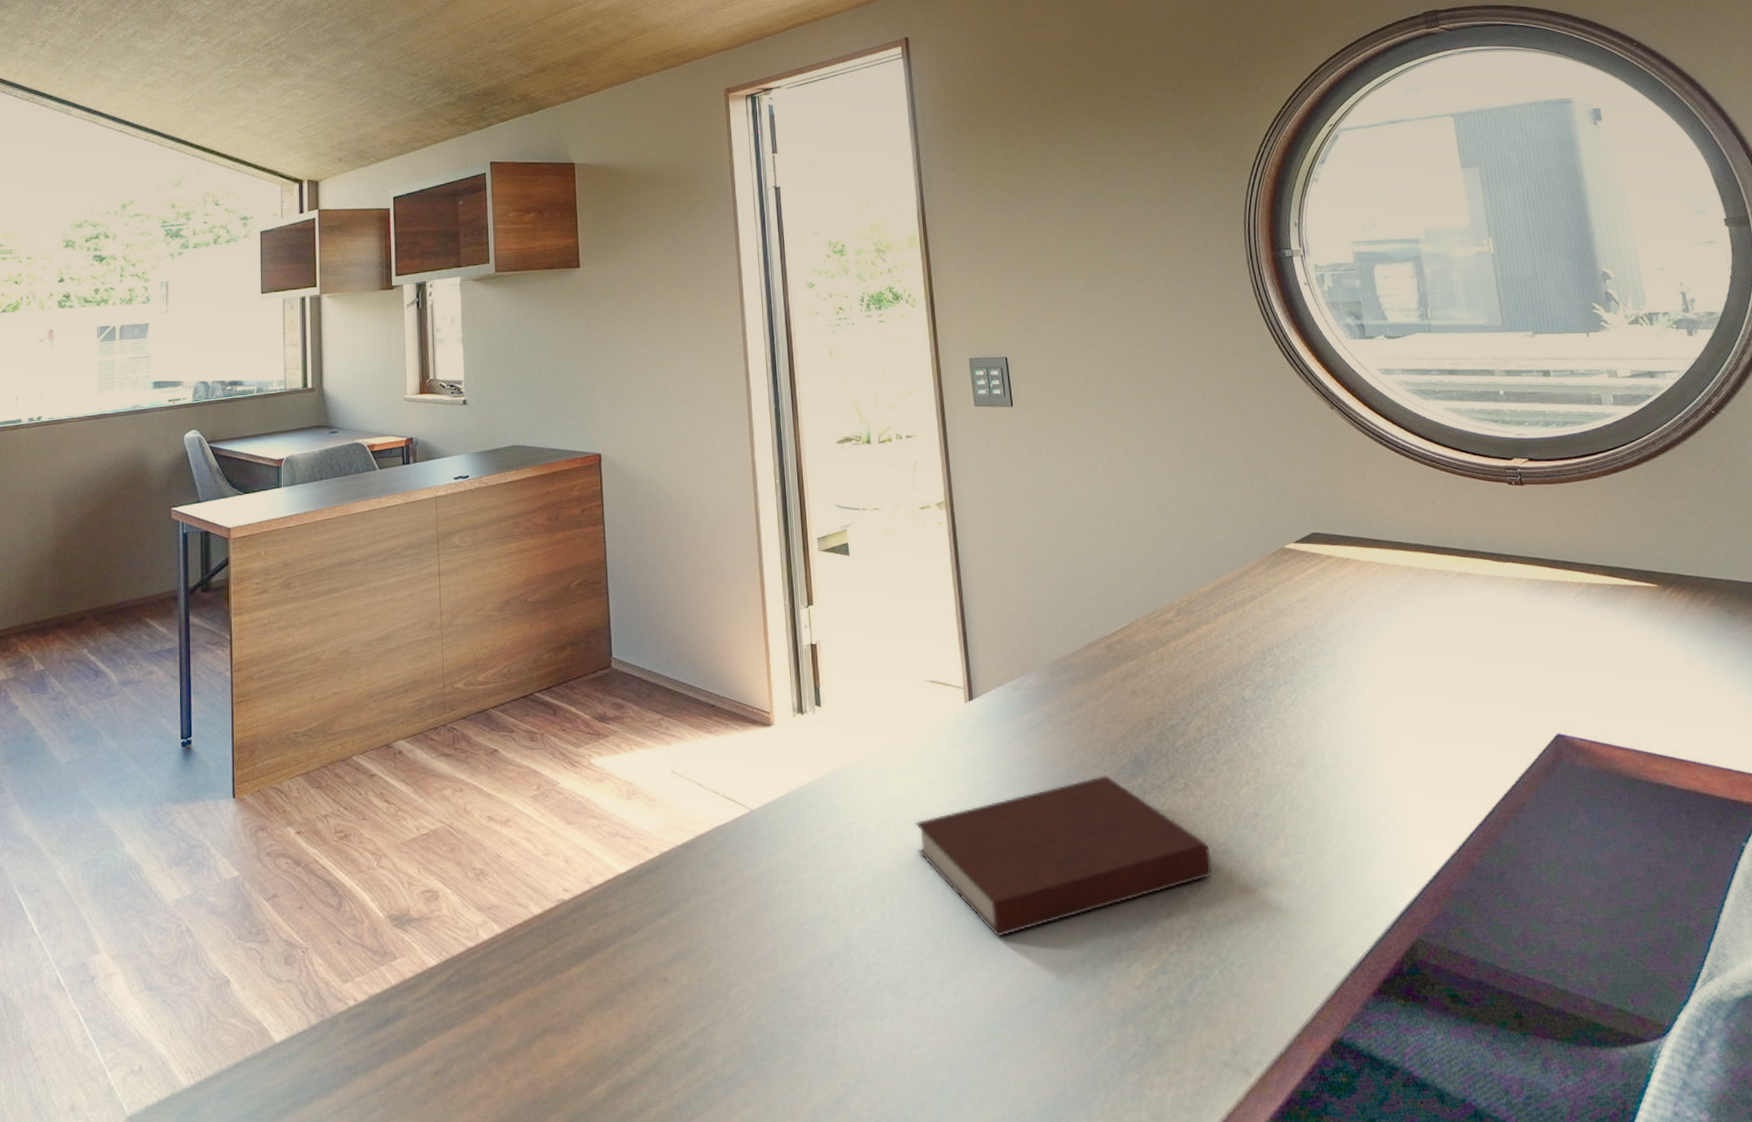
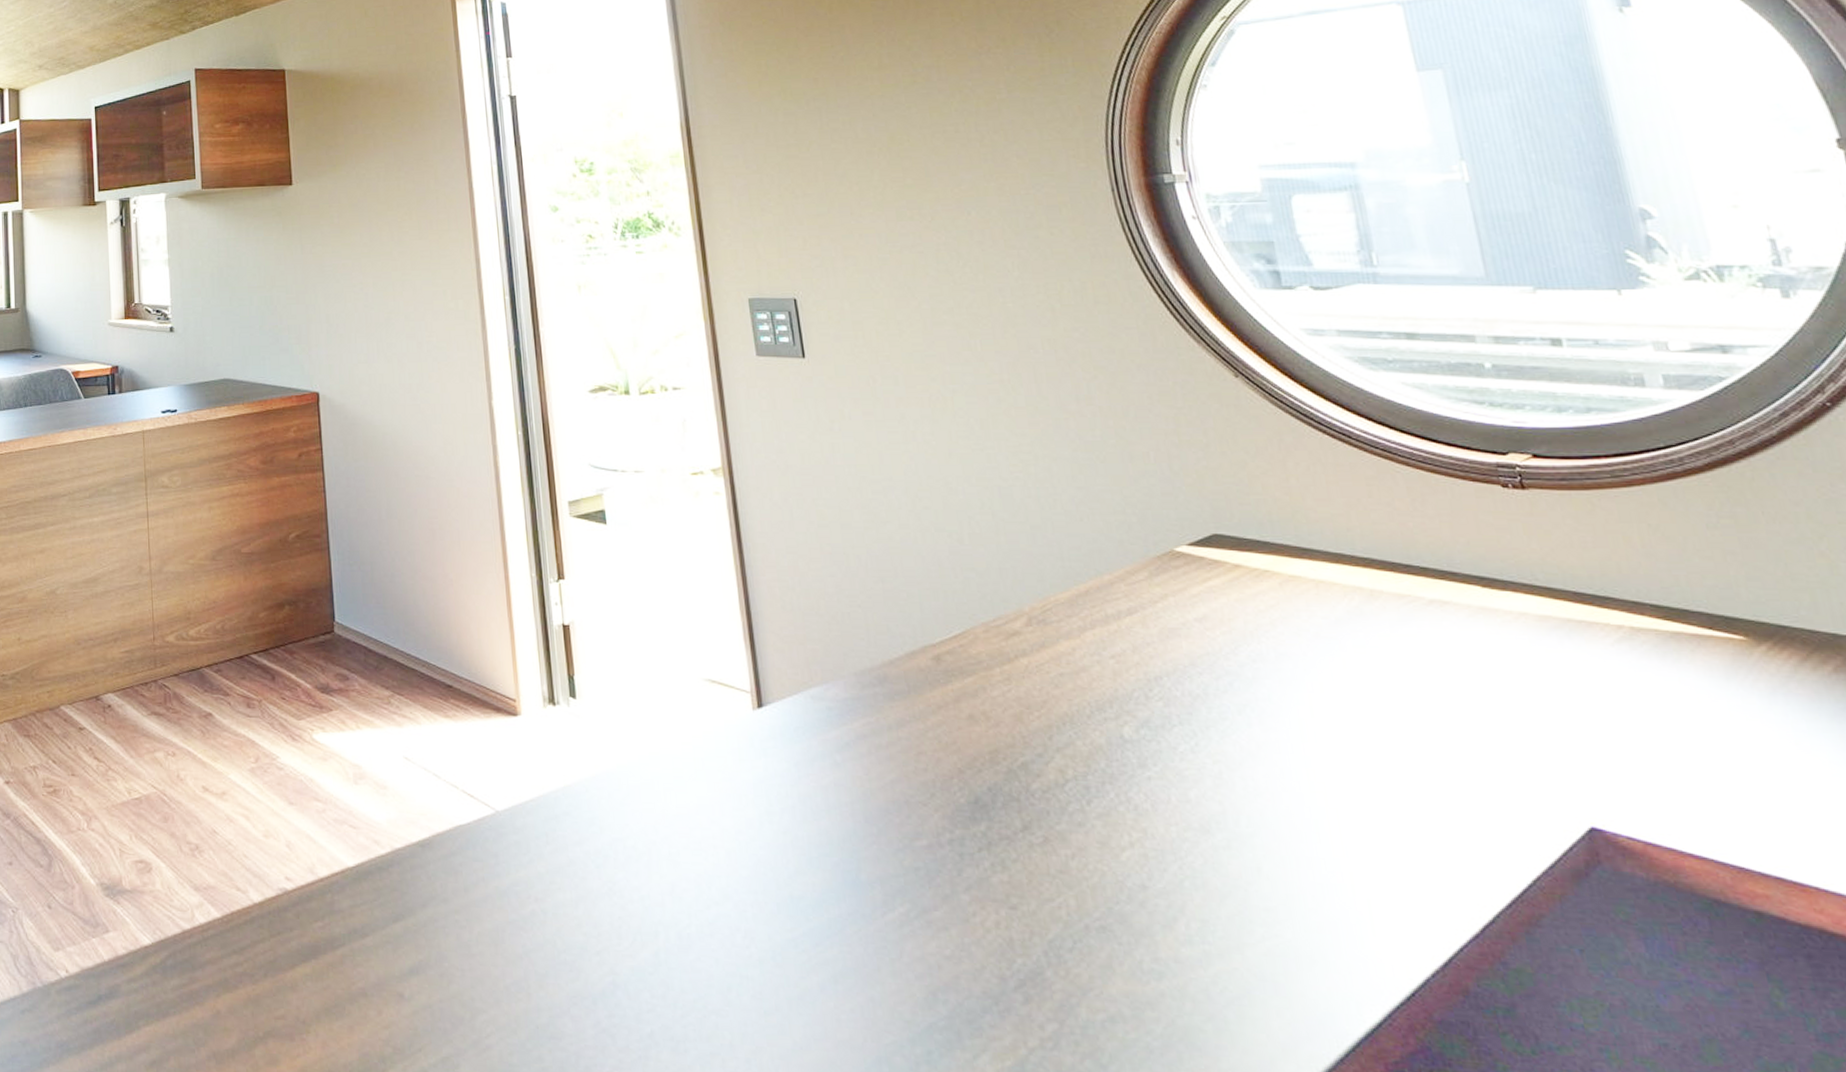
notebook: present [915,774,1212,937] -> none [693,814,1085,1000]

